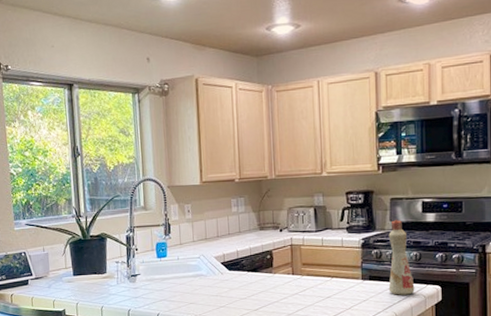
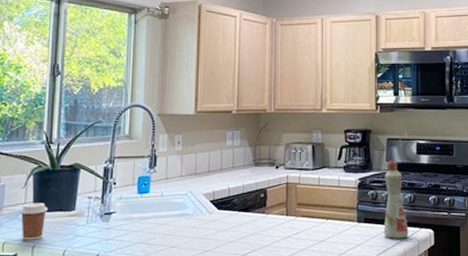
coffee cup: none [62,267,85,299] -> present [20,203,48,240]

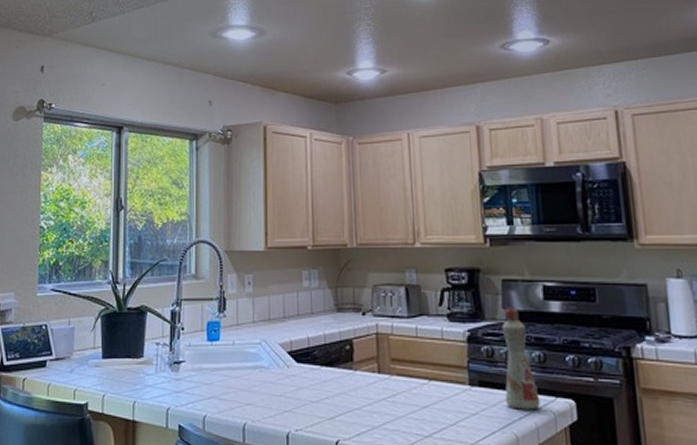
coffee cup: present [20,203,48,240] -> none [89,348,117,389]

